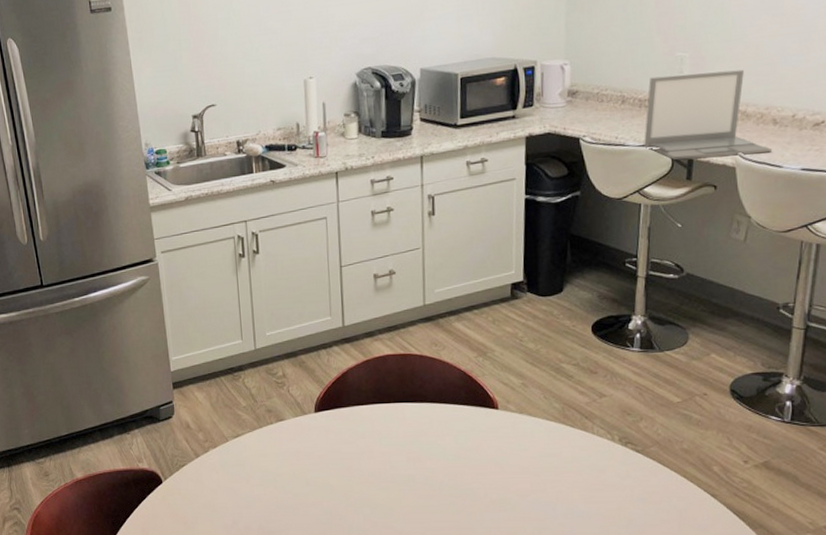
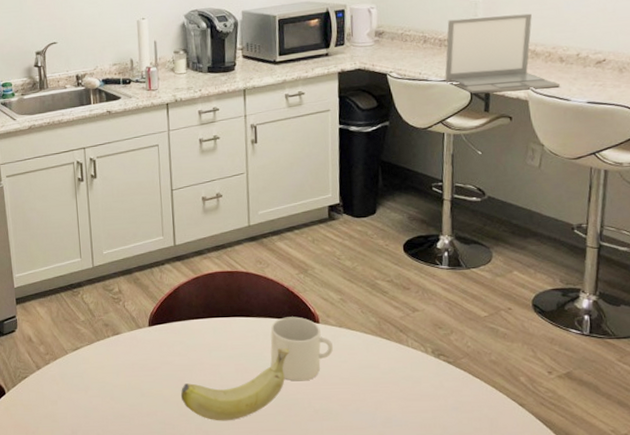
banana: none [348,436,466,512] -> present [180,348,290,421]
mug: none [445,402,513,471] -> present [270,316,334,381]

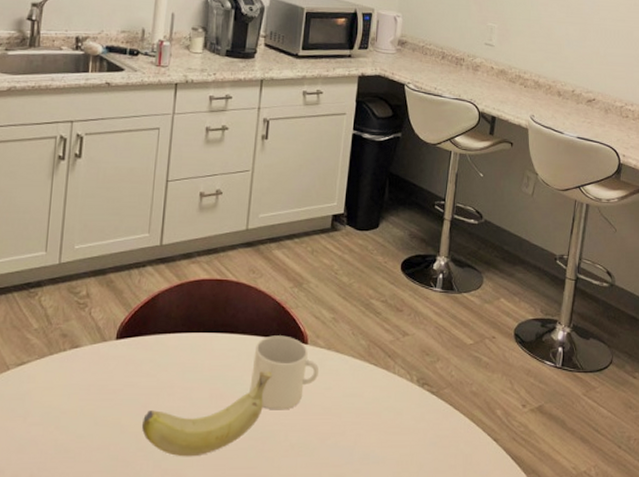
laptop: present [445,13,560,95] -> none [457,40,556,121]

